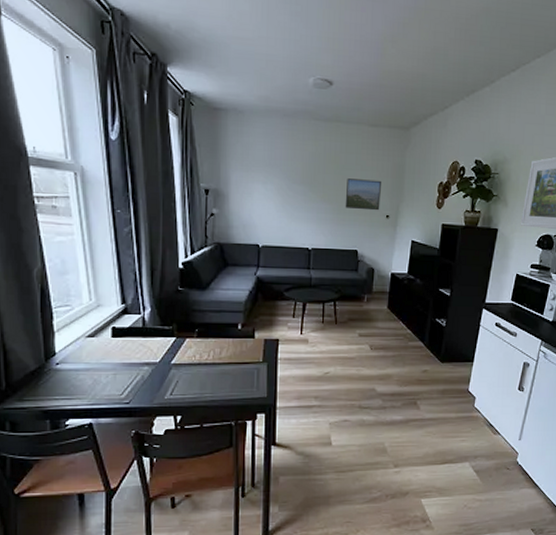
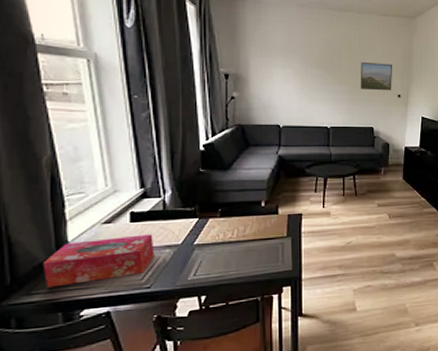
tissue box: none [33,350,134,395] -> present [42,234,155,288]

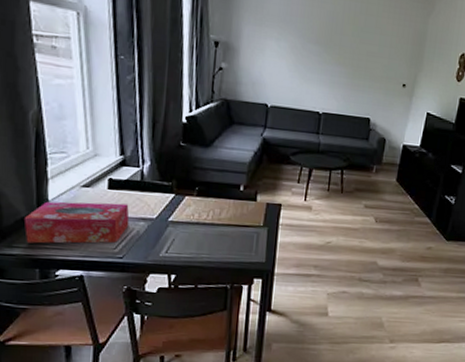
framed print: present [360,62,392,91] -> none [360,42,401,79]

